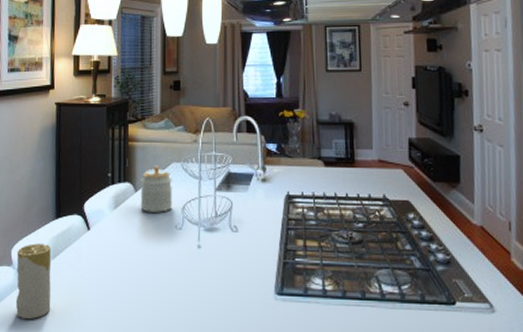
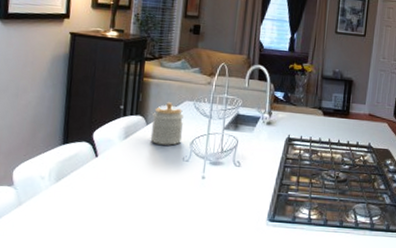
candle: present [15,243,51,319] -> none [15,166,56,236]

